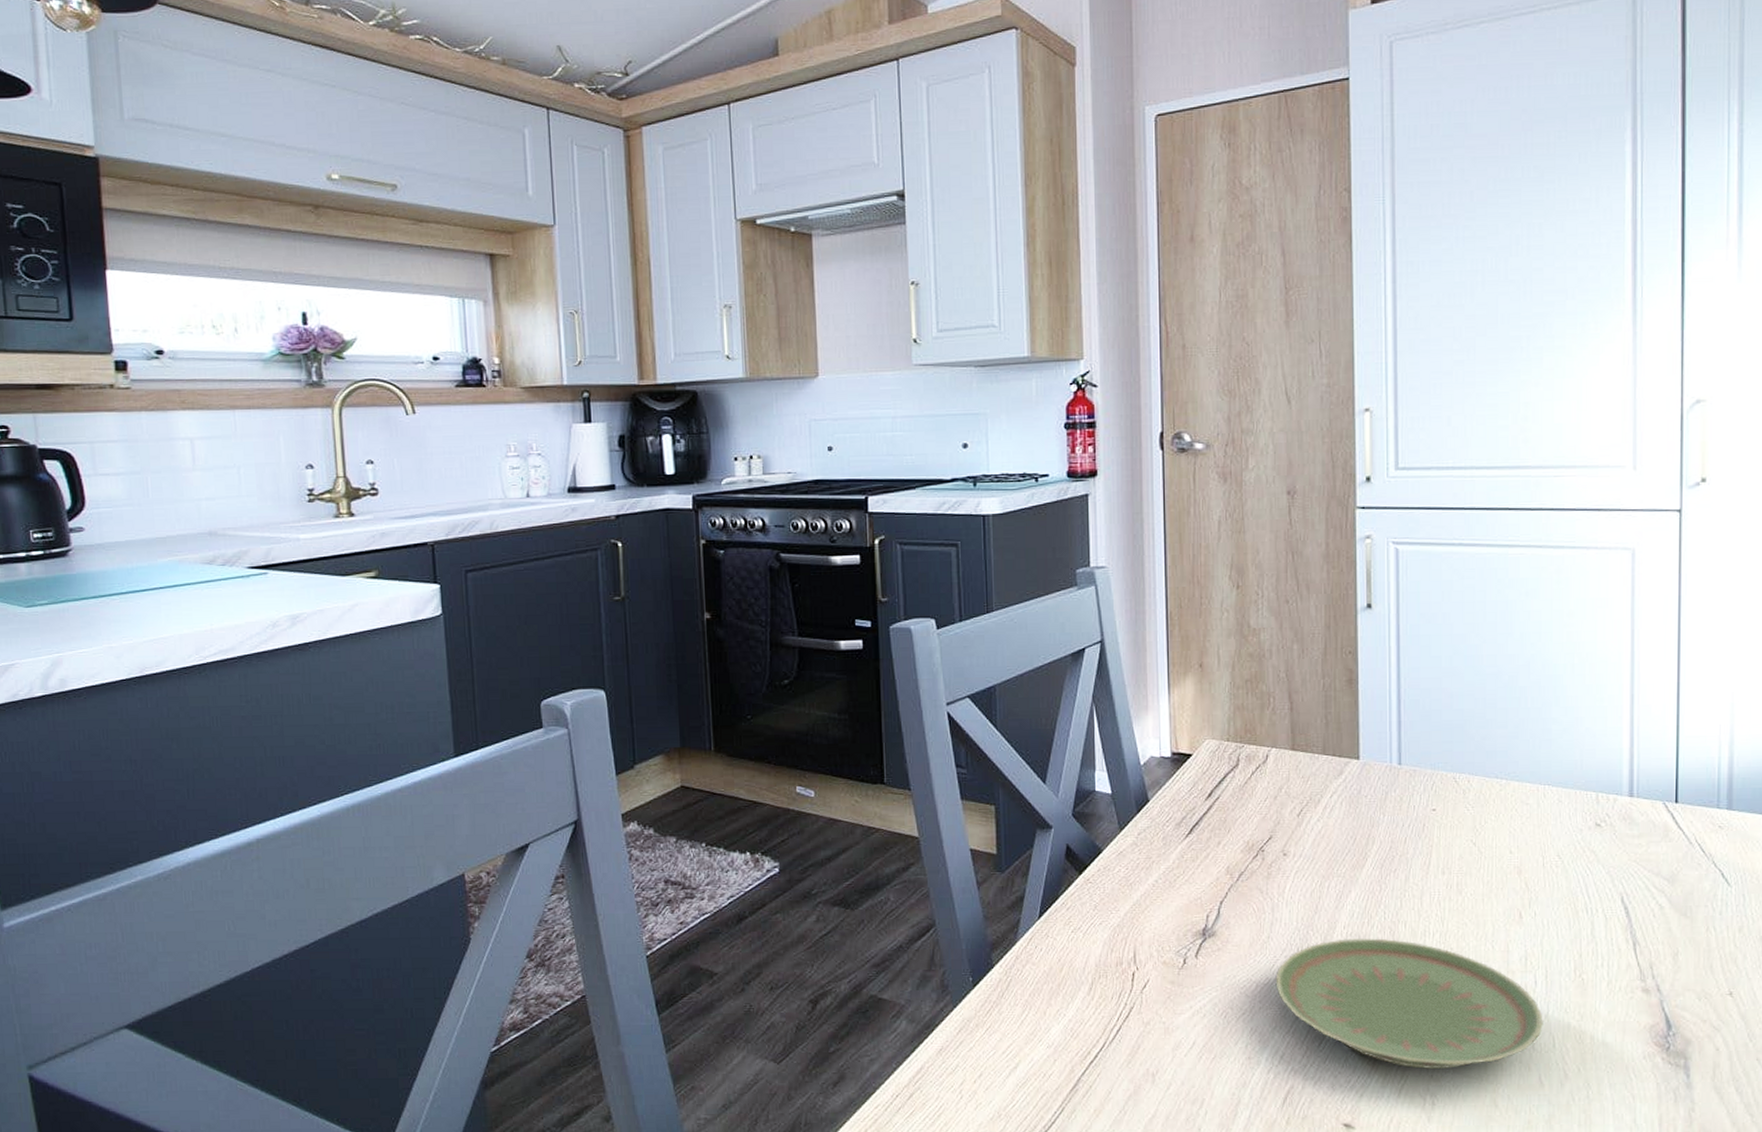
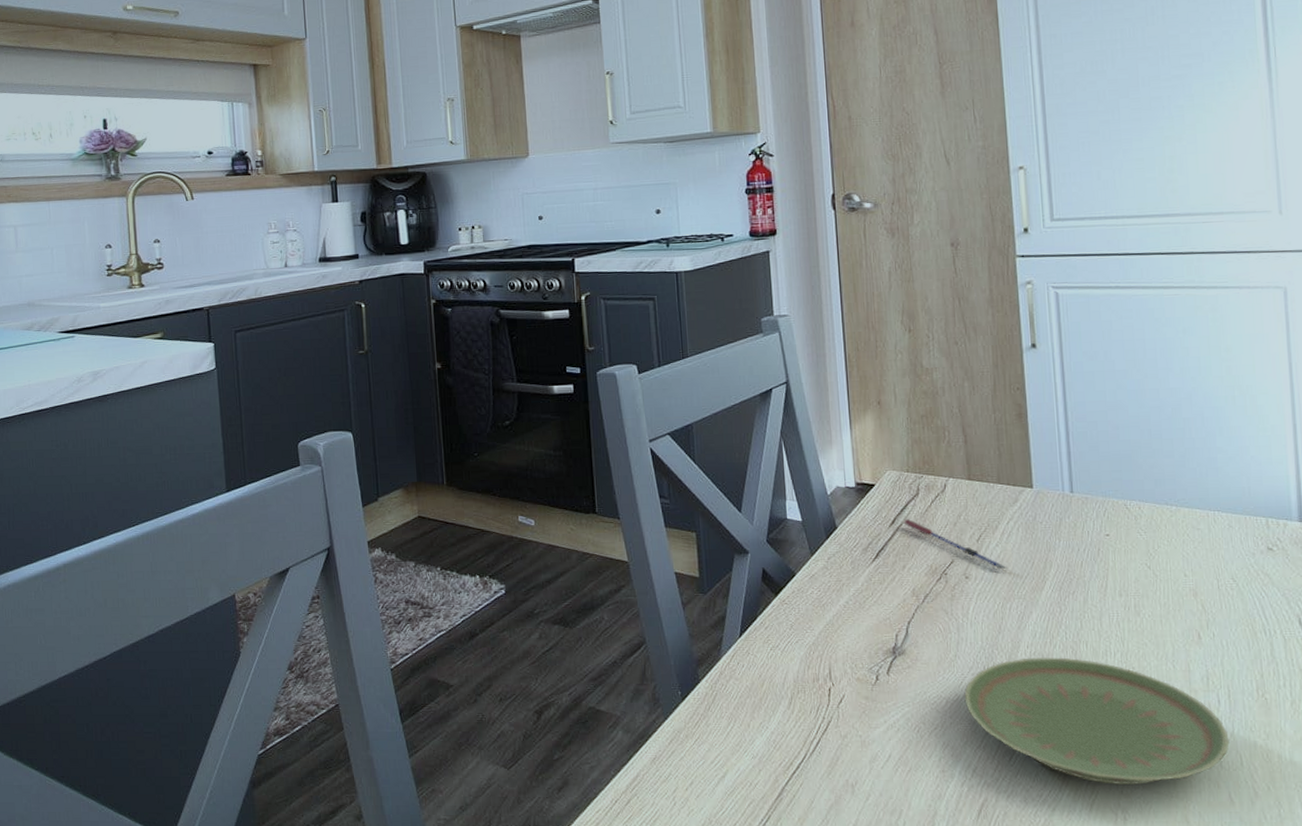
pen: none [1221,791,1328,847] -> present [903,518,1007,570]

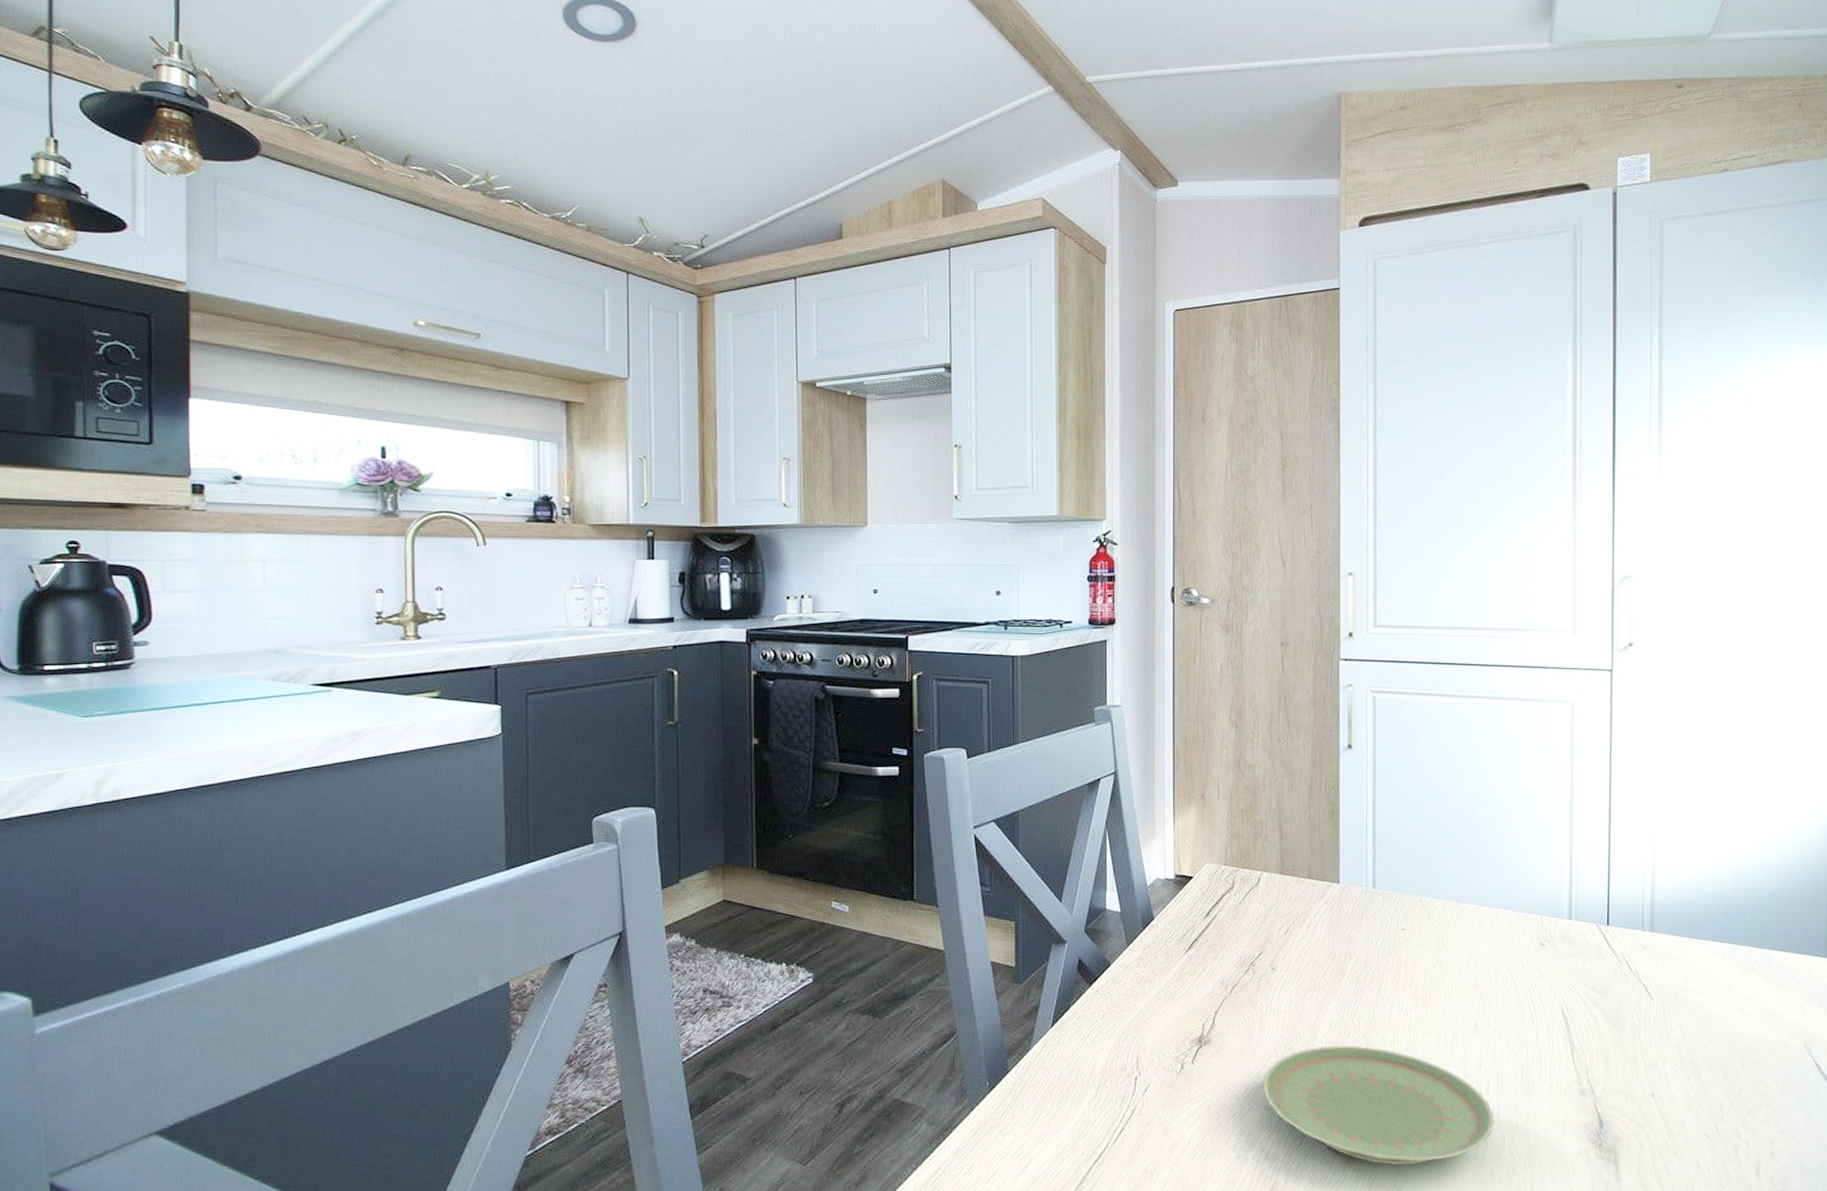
pen: present [903,518,1007,570] -> none [1218,910,1311,962]

